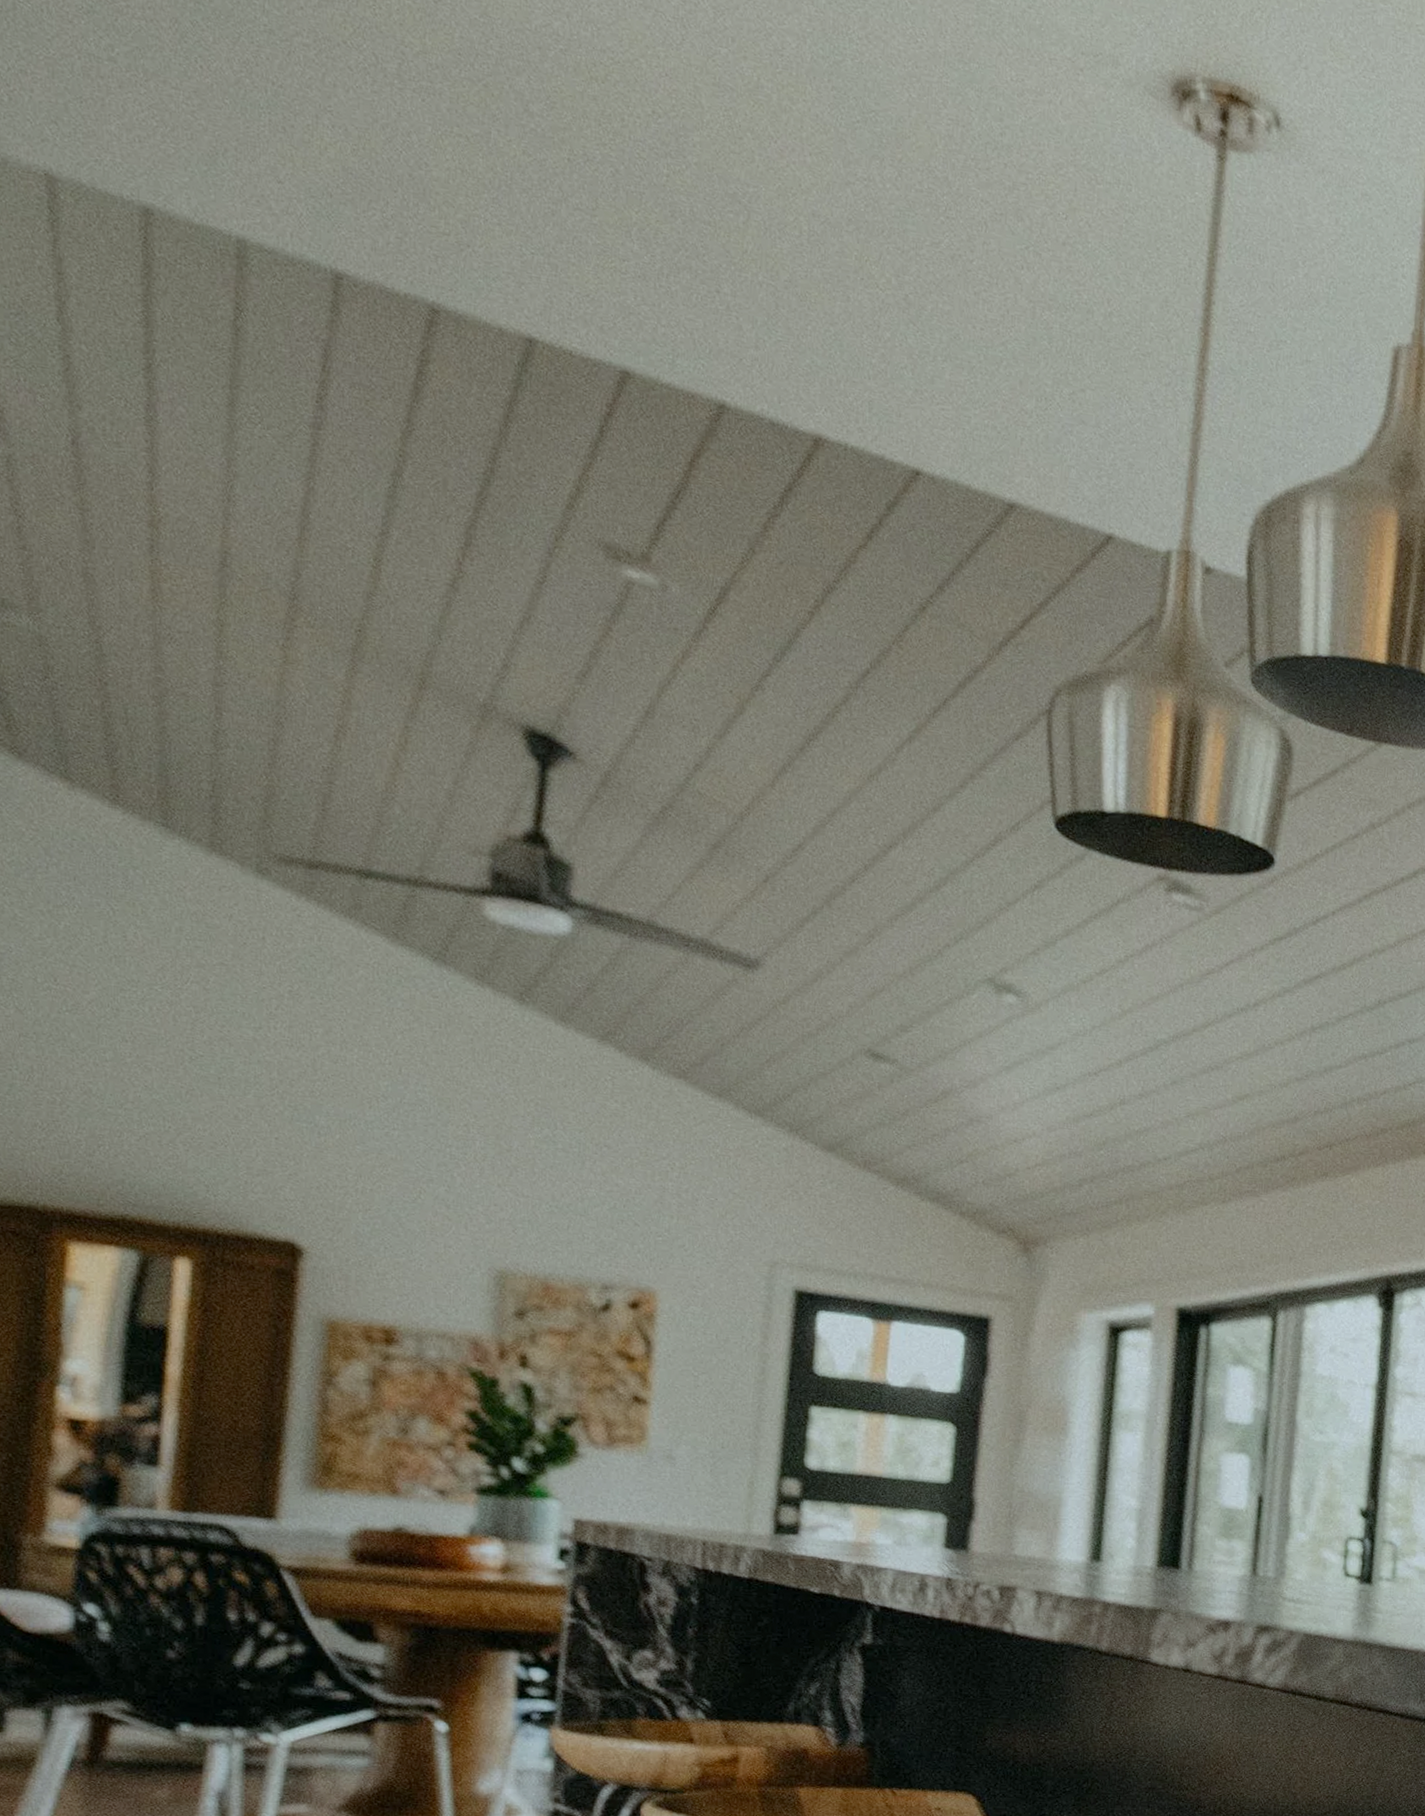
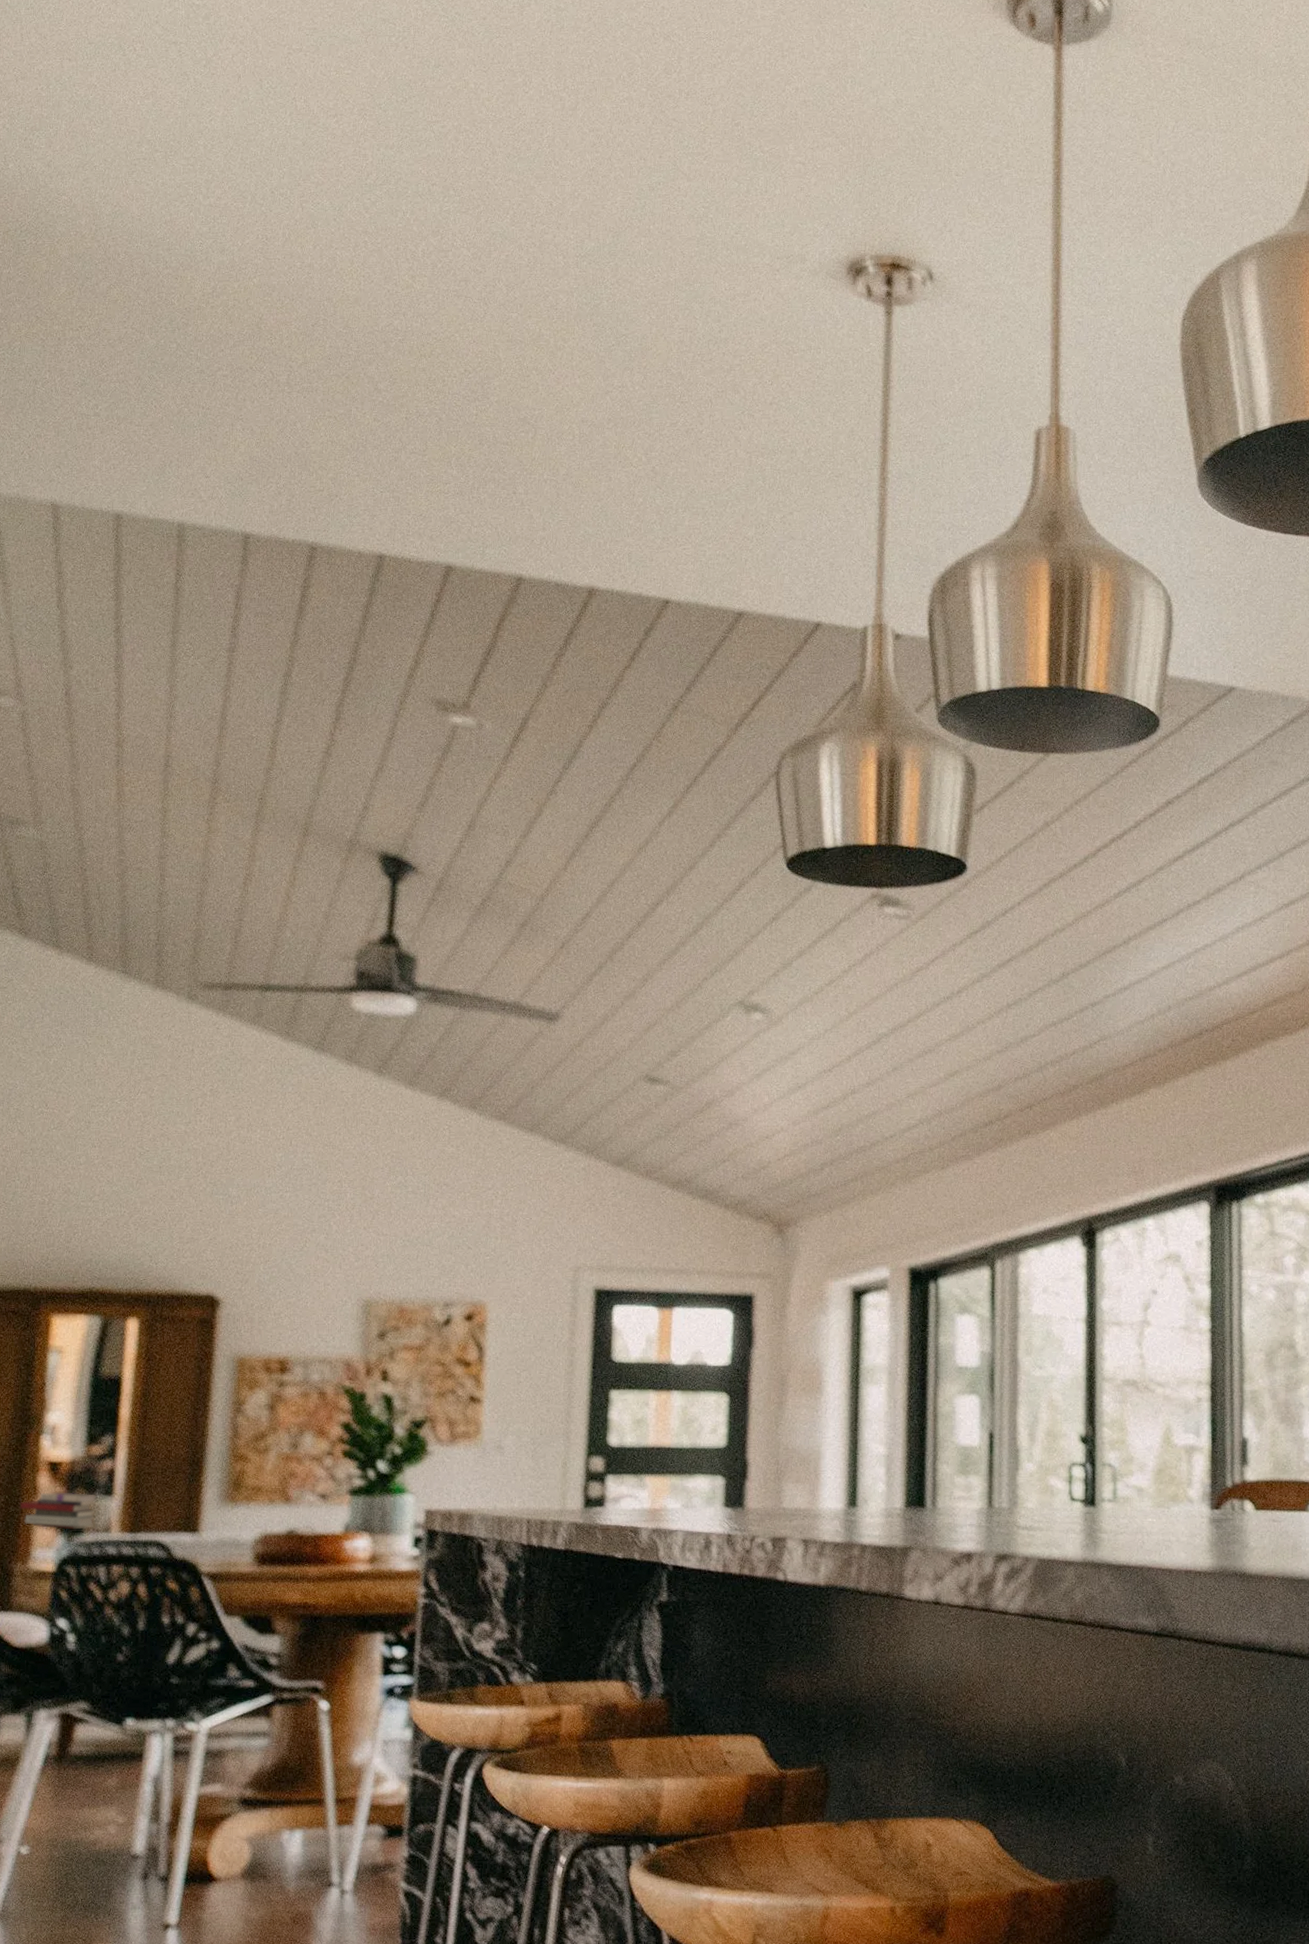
books: none [28,1454,136,1503] -> present [19,1491,97,1530]

